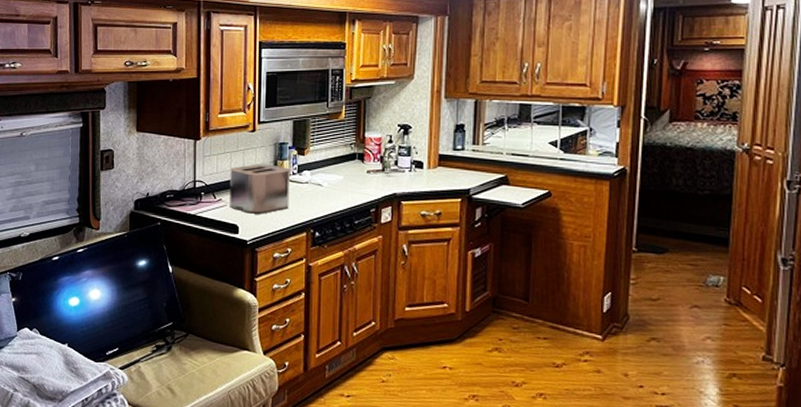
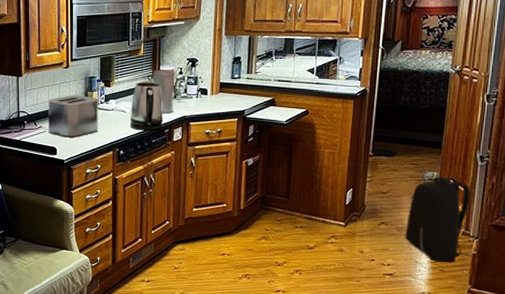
kettle: none [327,150,369,210] -> present [130,81,164,131]
canister: none [357,137,383,190] -> present [153,70,175,114]
backpack: none [684,282,777,396] -> present [405,176,472,262]

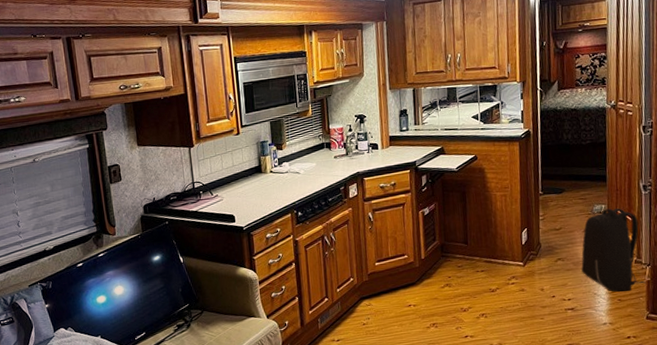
toaster: present [48,95,99,139] -> none [222,160,275,205]
kettle: present [130,81,164,131] -> none [304,140,338,191]
canister: present [153,70,175,114] -> none [323,128,347,172]

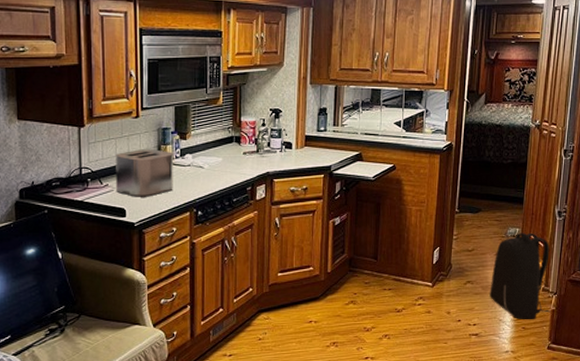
toaster: none [222,160,275,205] -> present [116,149,174,198]

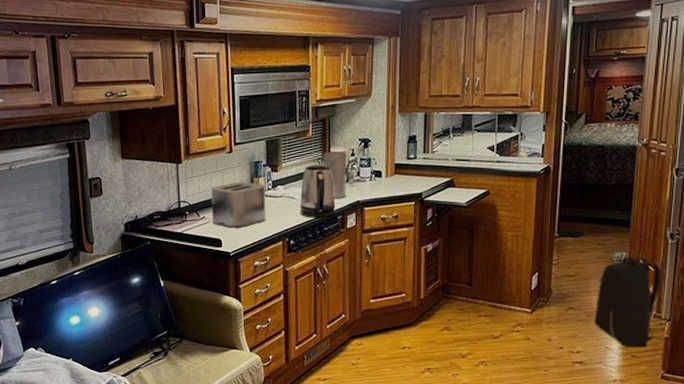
kettle: none [208,134,245,189] -> present [299,164,336,218]
canister: none [234,121,258,170] -> present [323,151,347,199]

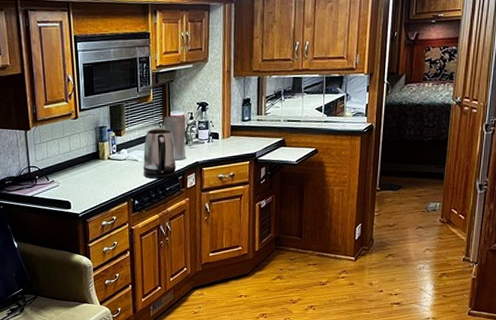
toaster: present [211,182,266,229] -> none [59,146,112,191]
backpack: present [594,256,664,347] -> none [411,206,471,288]

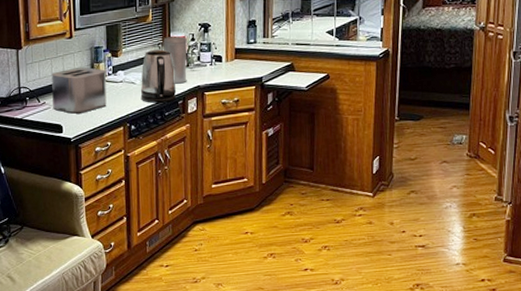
toaster: none [59,146,112,191] -> present [51,67,107,115]

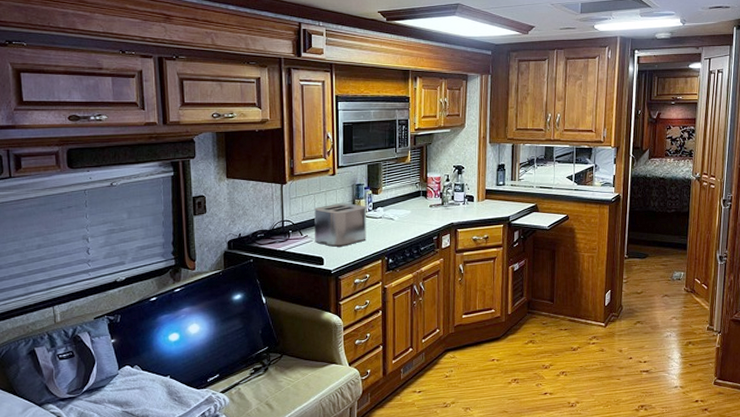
kettle: present [140,49,177,103] -> none [398,188,432,238]
canister: present [163,36,187,84] -> none [421,177,442,221]

